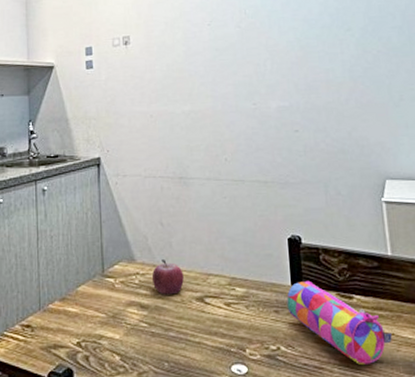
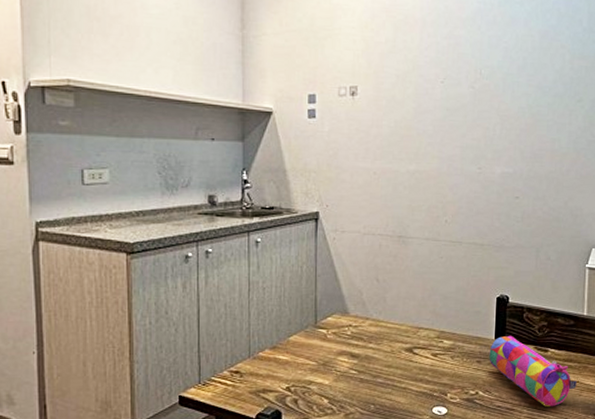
fruit: present [151,260,184,295] -> none [364,313,395,346]

